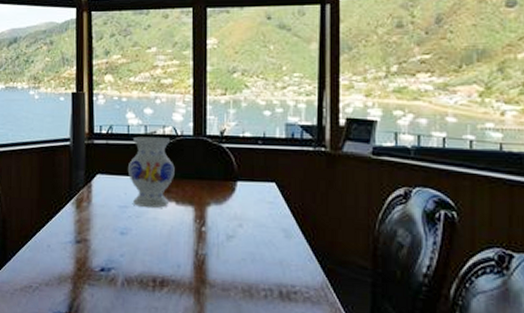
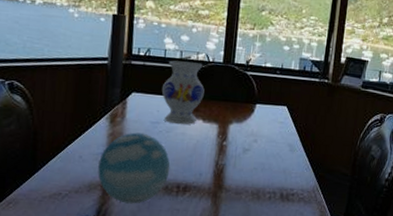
decorative ball: none [67,218,144,300] -> present [98,132,171,204]

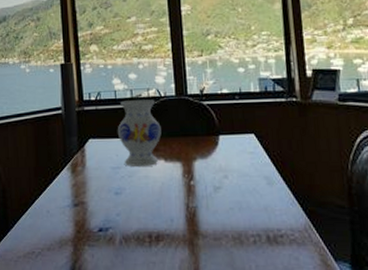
decorative ball: present [98,132,171,204] -> none [66,180,139,259]

